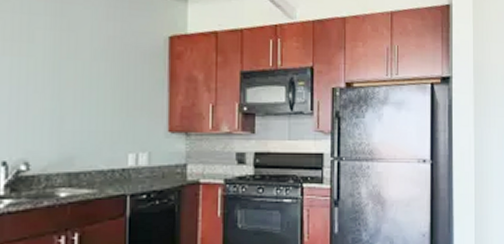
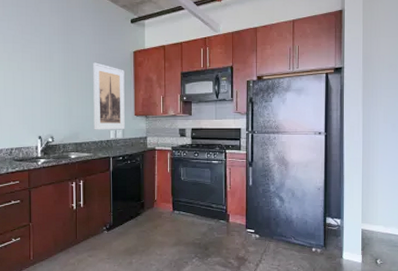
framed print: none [100,48,154,153] -> present [93,62,125,130]

